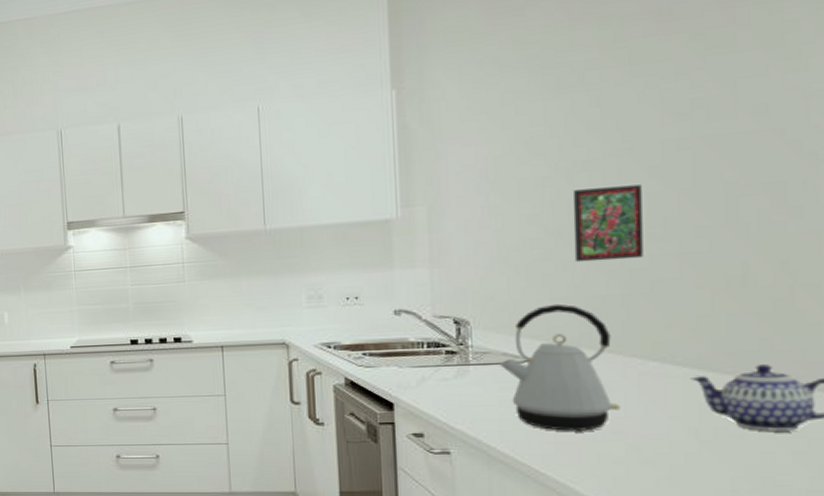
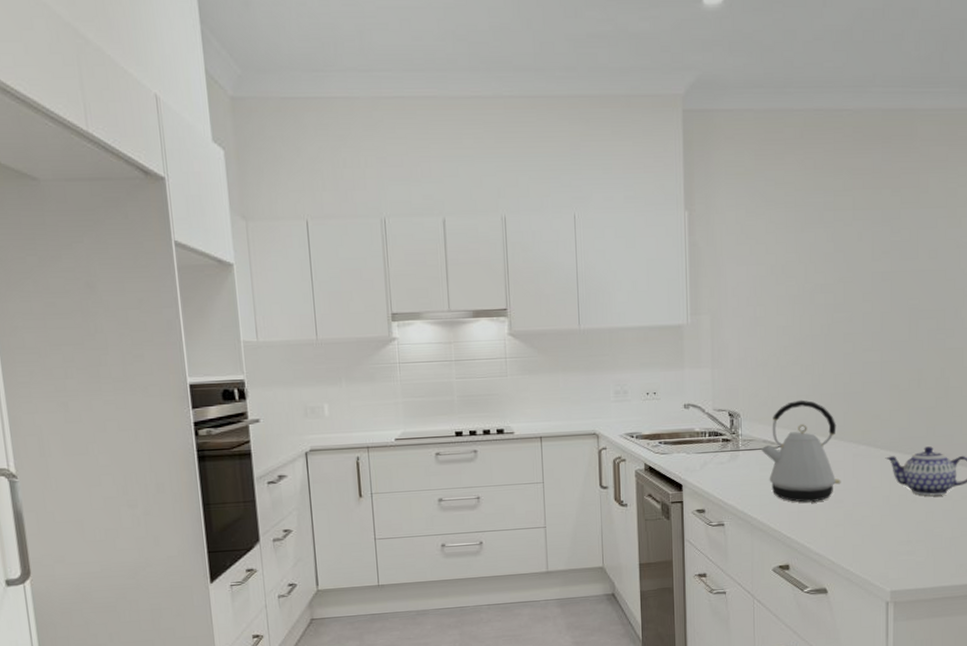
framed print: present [572,184,644,263] -> none [814,306,859,367]

